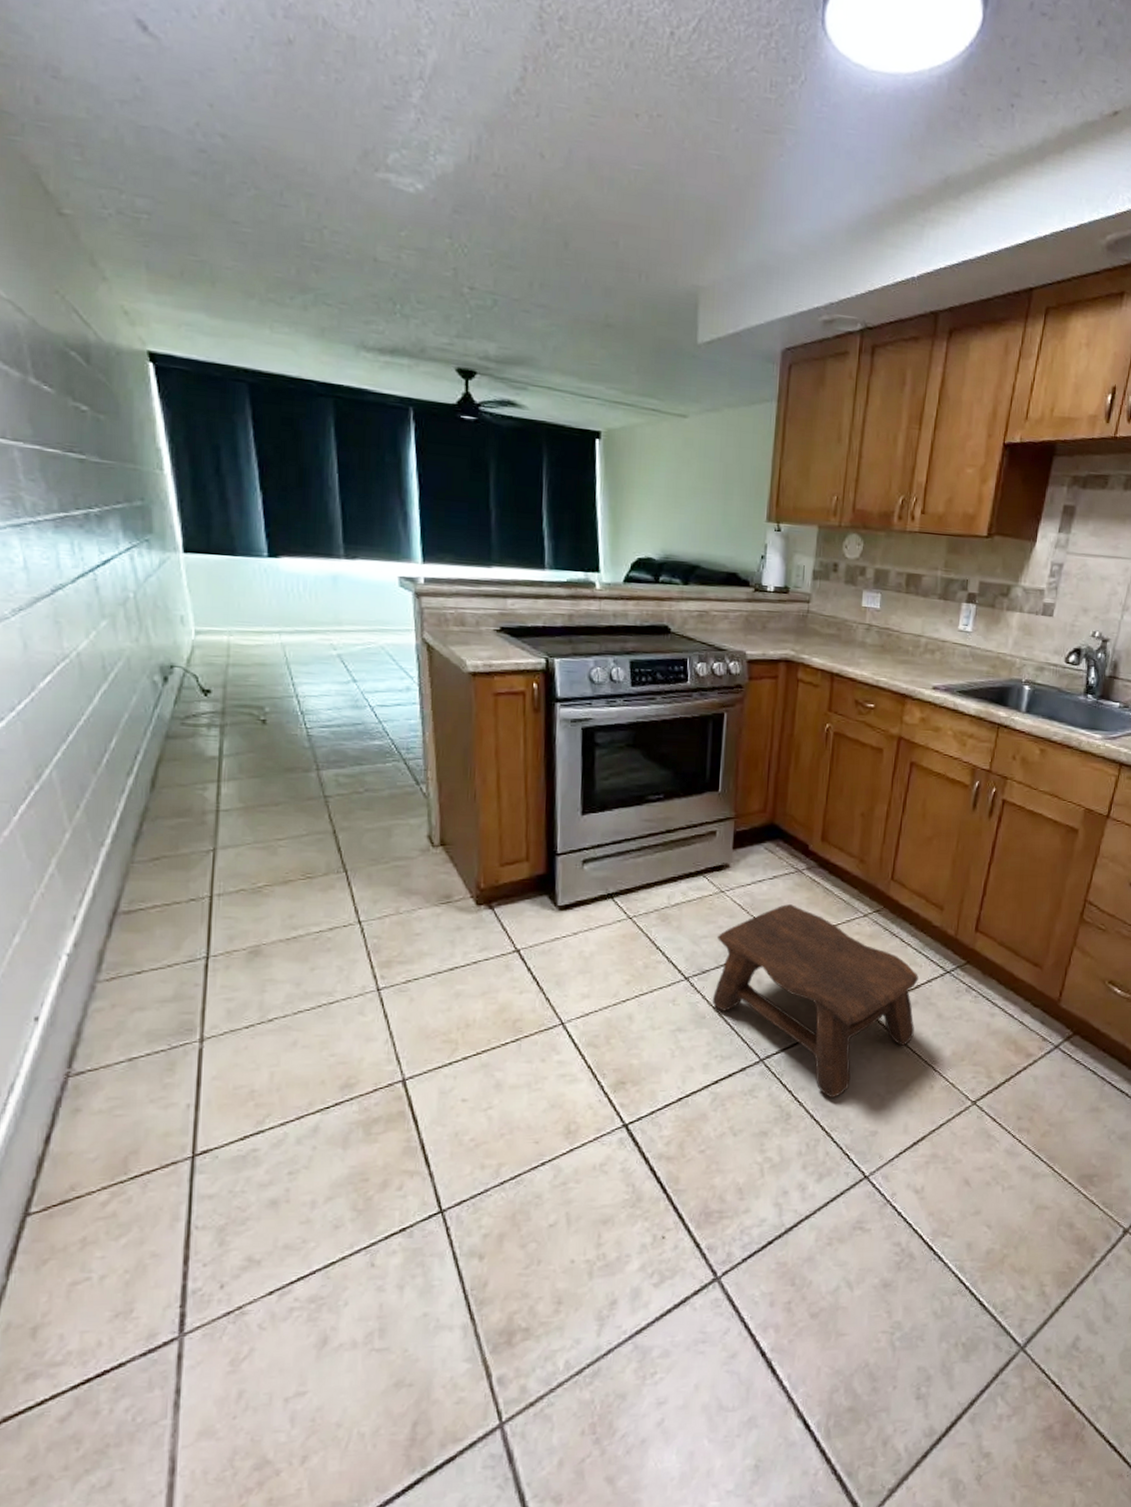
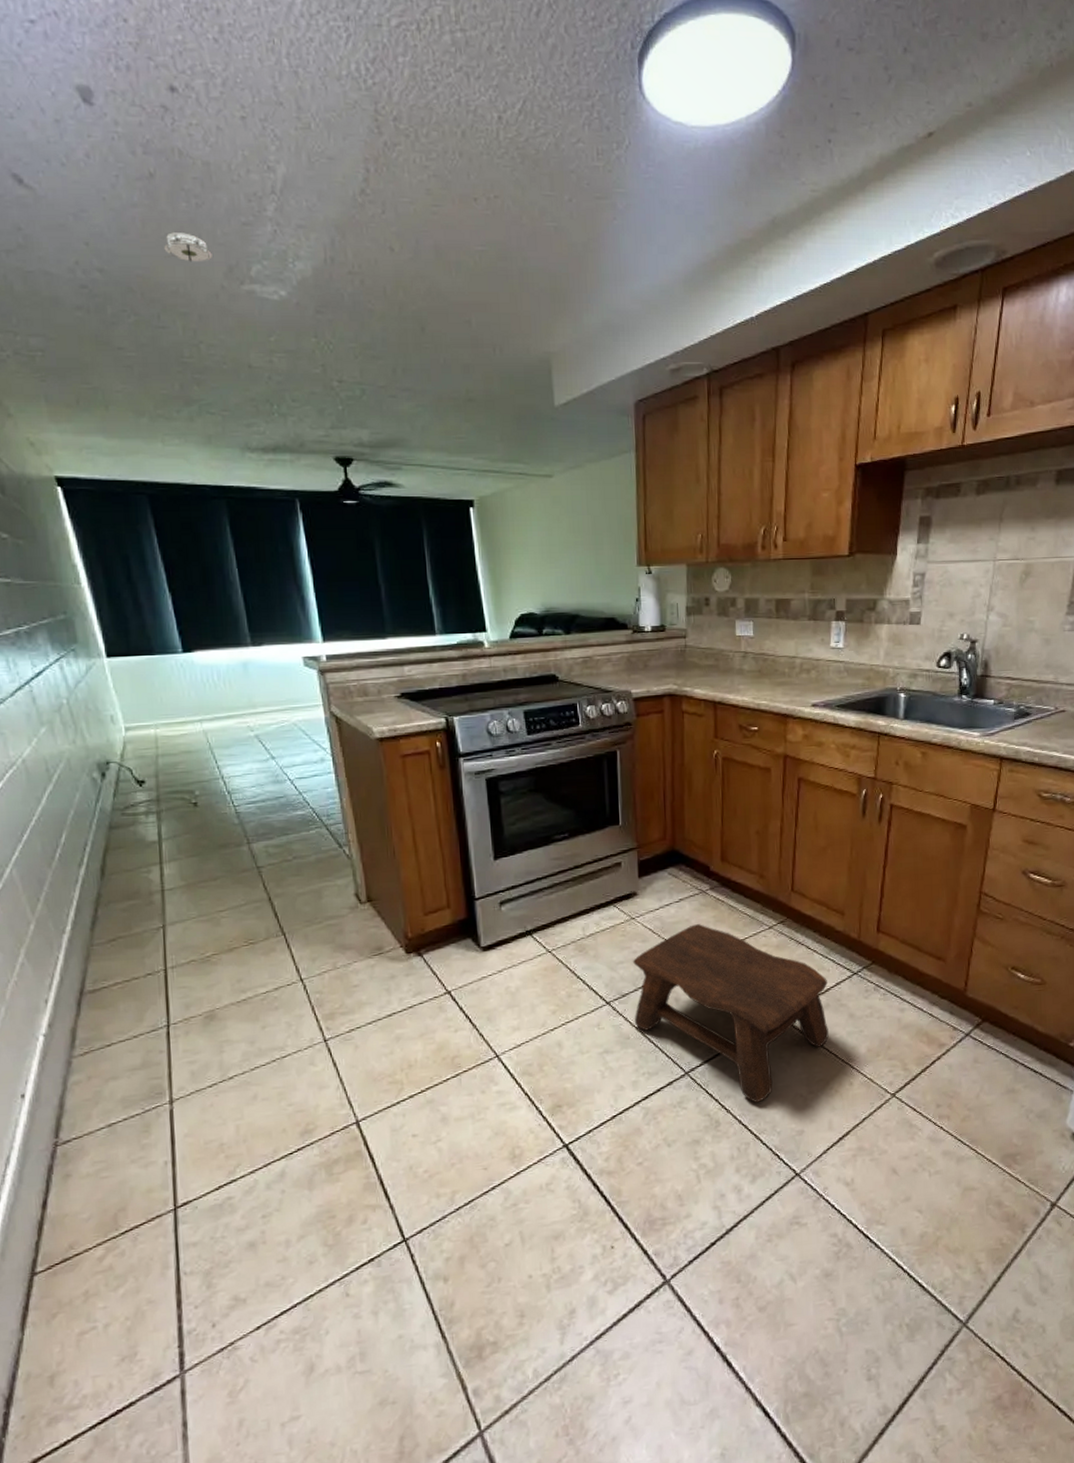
smoke detector: none [295,105,347,142] -> present [164,232,212,262]

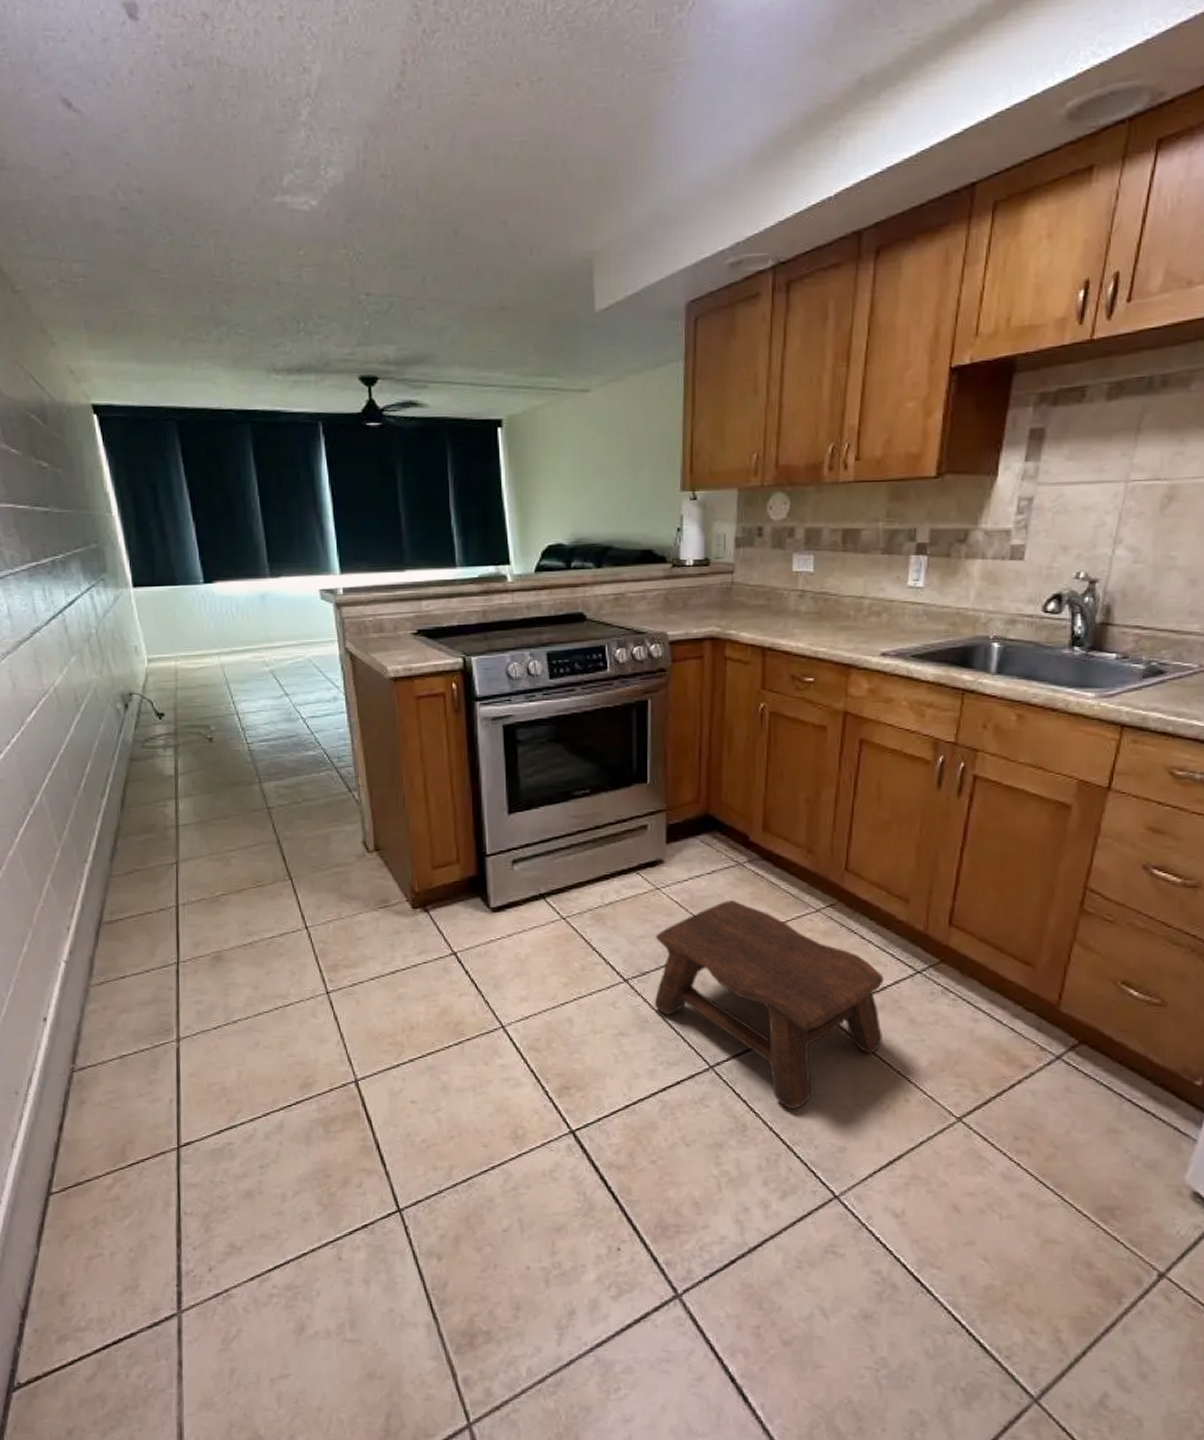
smoke detector: present [164,232,212,262] -> none [200,145,246,176]

